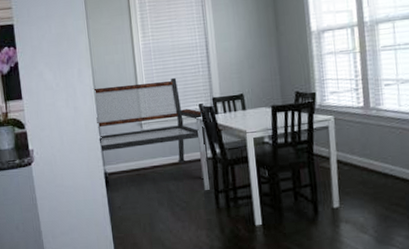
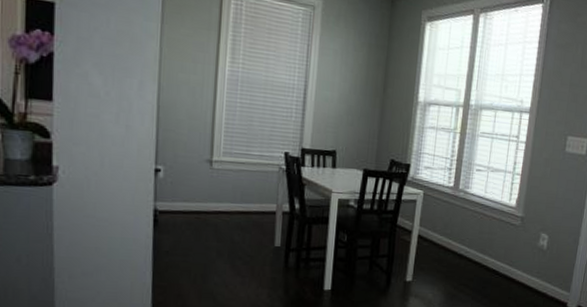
bench: present [92,77,211,179] -> none [154,108,288,235]

